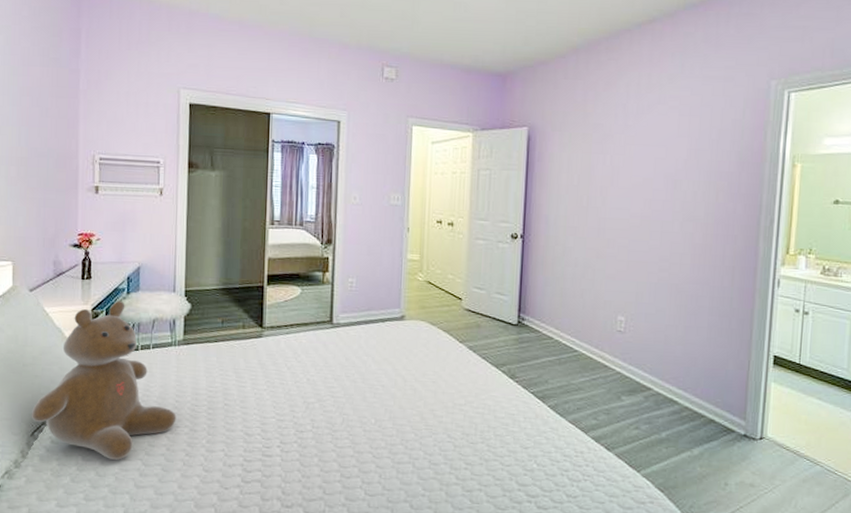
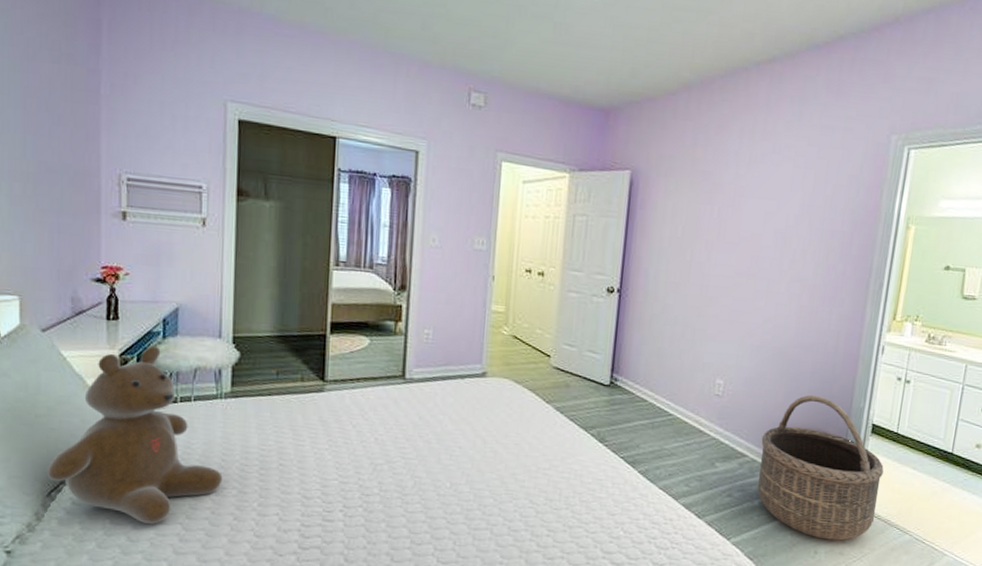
basket: none [663,328,790,472] -> present [757,394,884,541]

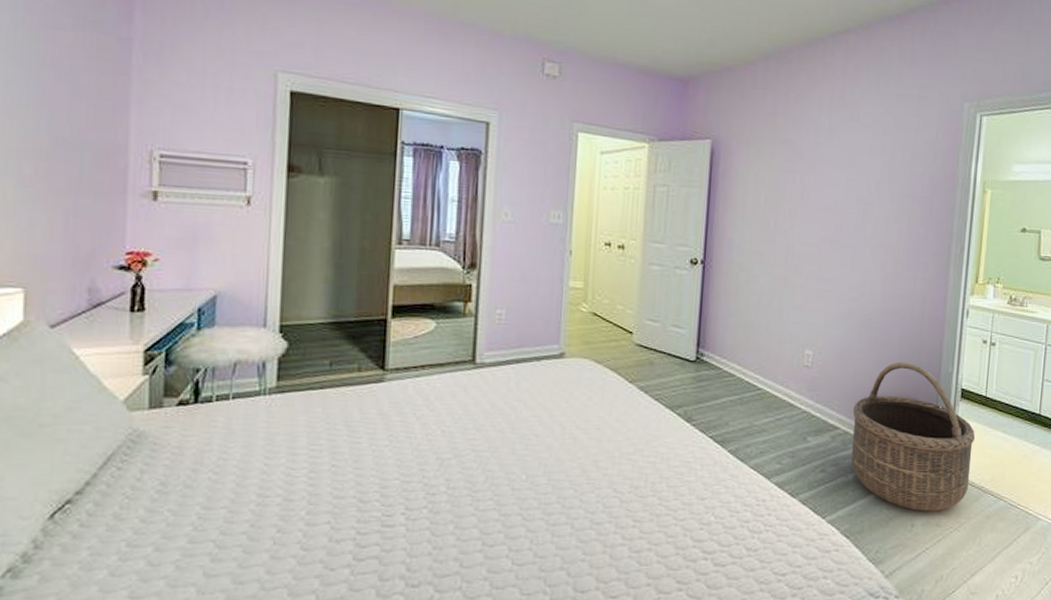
stuffed bear: present [46,345,223,524] -> none [49,338,265,543]

